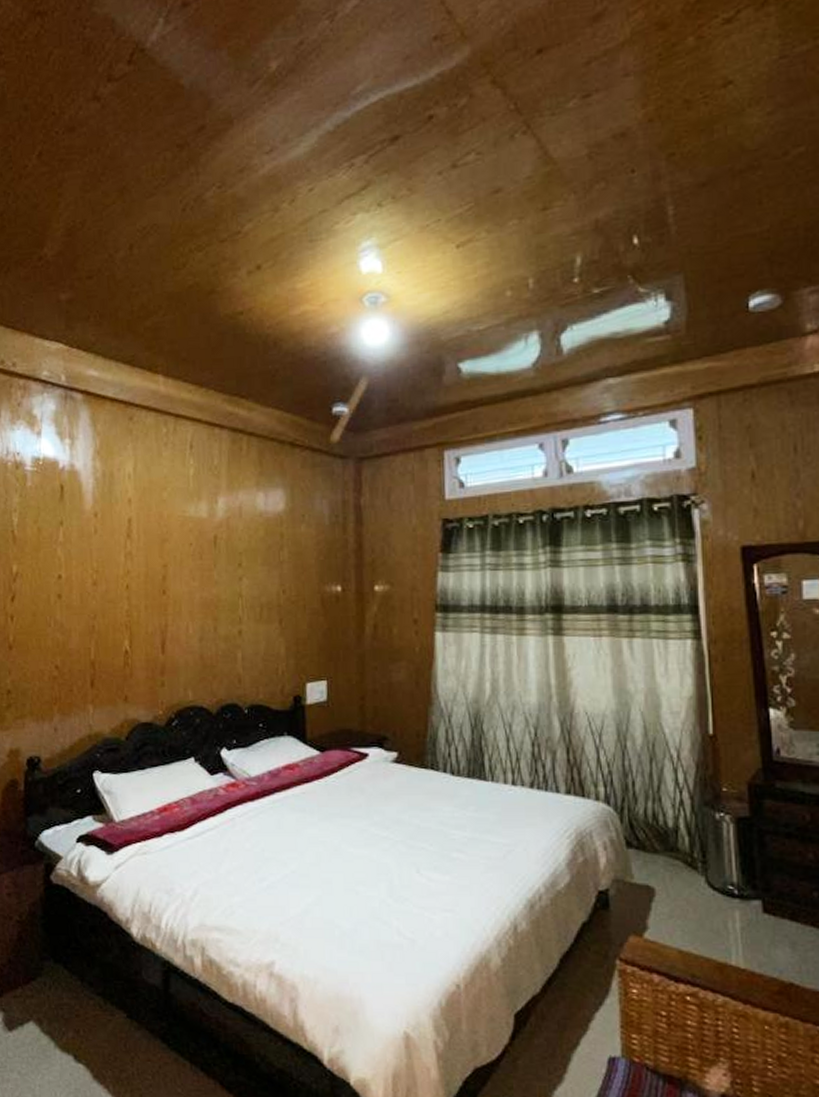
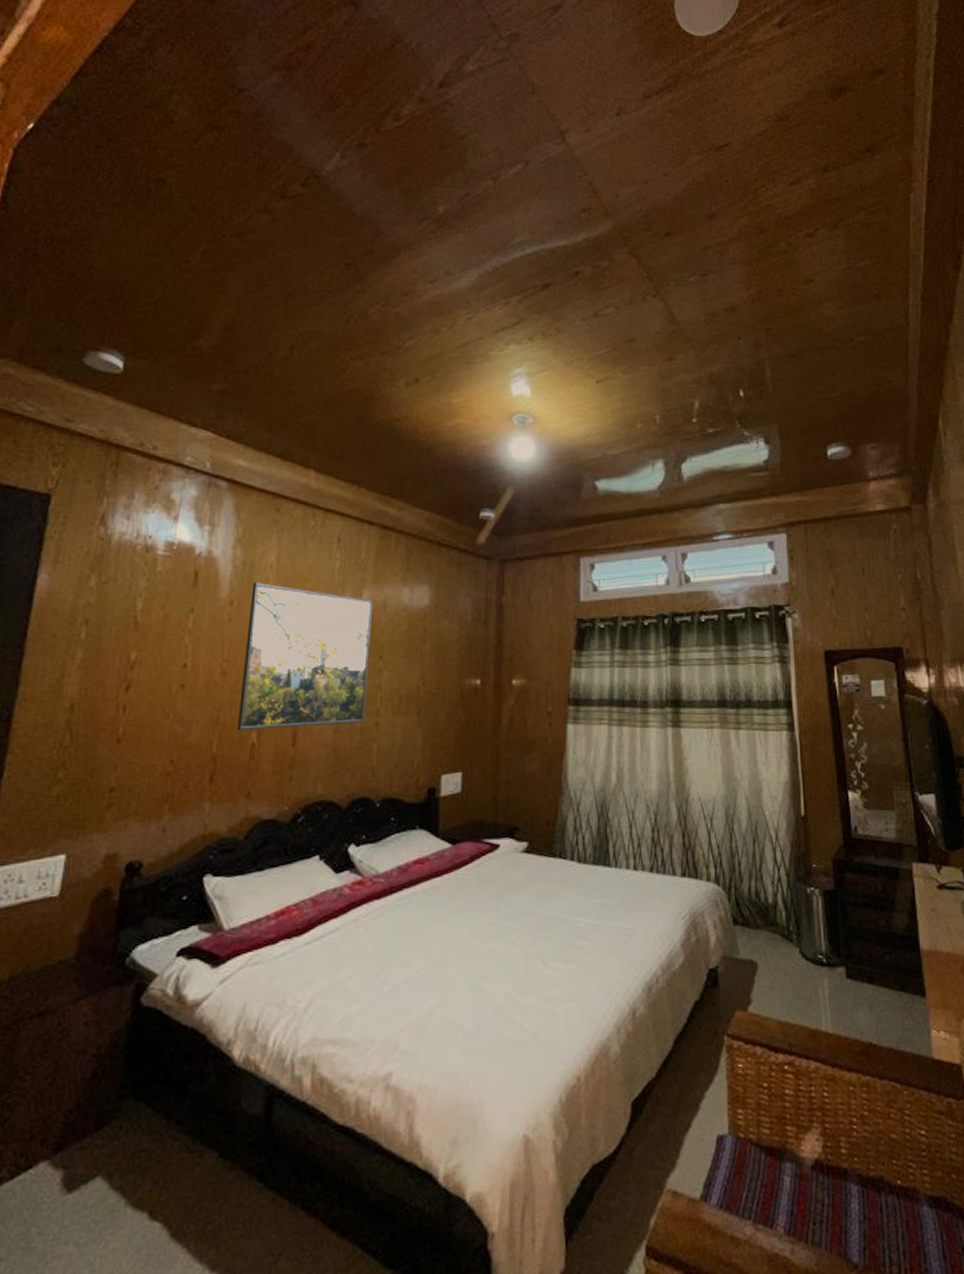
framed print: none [110,493,229,638] -> present [236,583,373,731]

